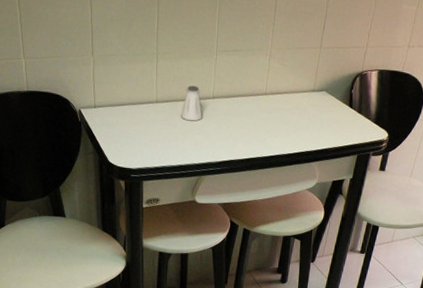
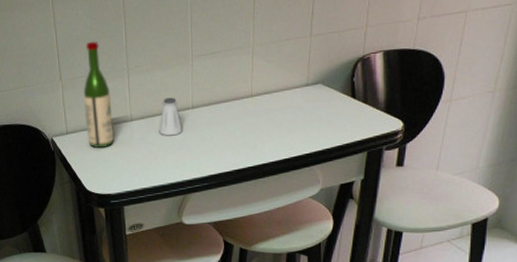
wine bottle: none [113,22,140,124] -> present [83,41,115,148]

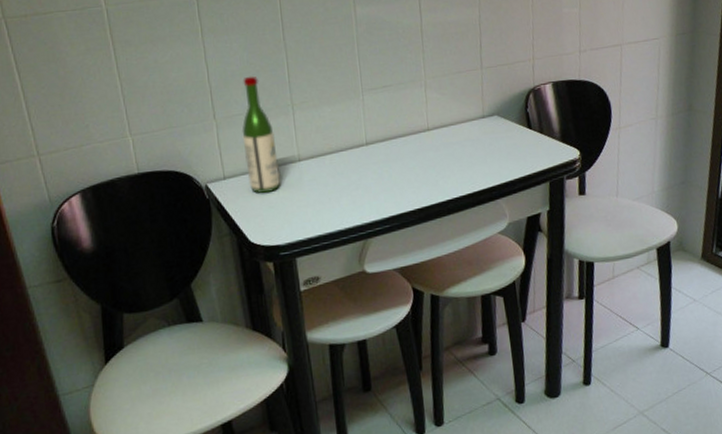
saltshaker: present [159,97,182,136] -> none [331,134,358,176]

